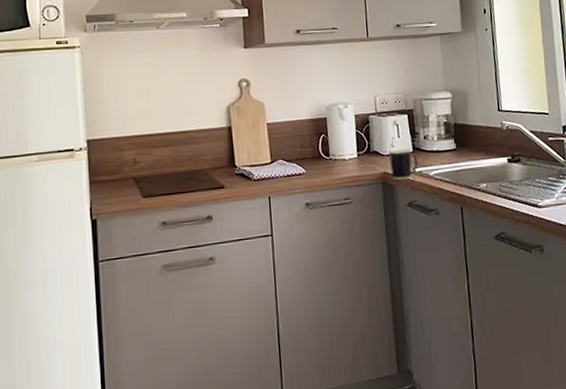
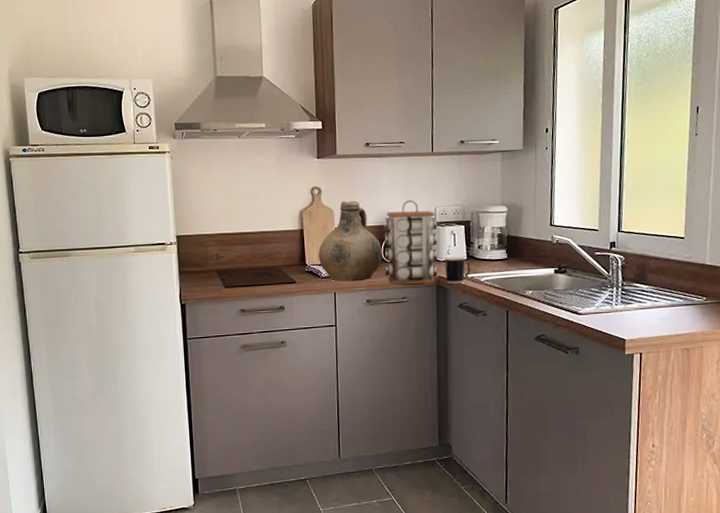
ceramic jug: none [249,92,321,184] -> present [318,201,383,282]
spice rack: none [320,88,382,185] -> present [383,199,438,286]

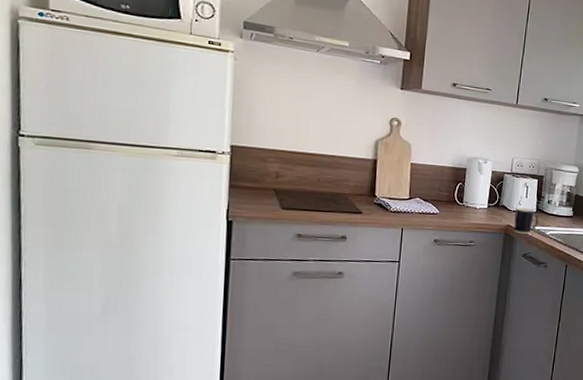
ceramic jug: present [318,201,383,282] -> none [390,137,456,221]
spice rack: present [383,199,438,286] -> none [455,146,513,232]

